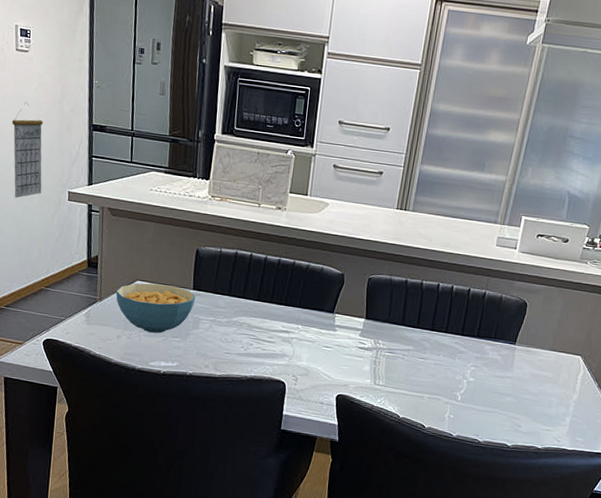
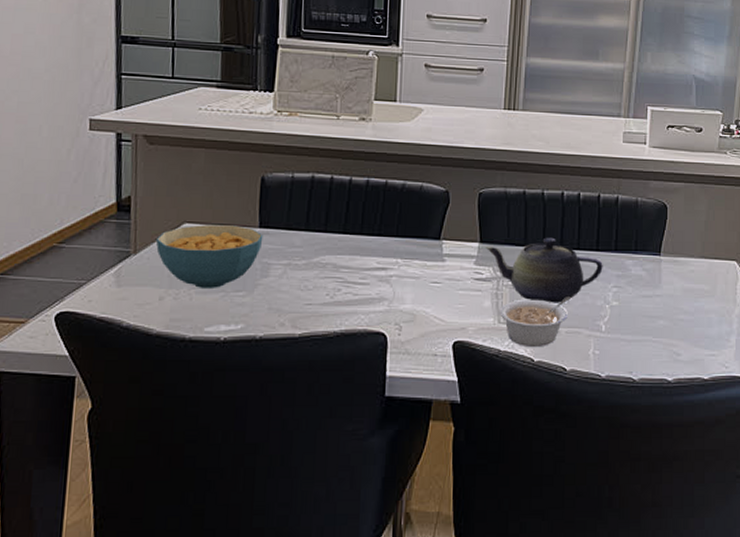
calendar: present [11,101,43,198] -> none [12,13,55,133]
teapot: none [369,320,466,374] -> present [485,237,603,303]
legume: none [376,368,436,407] -> present [500,296,572,348]

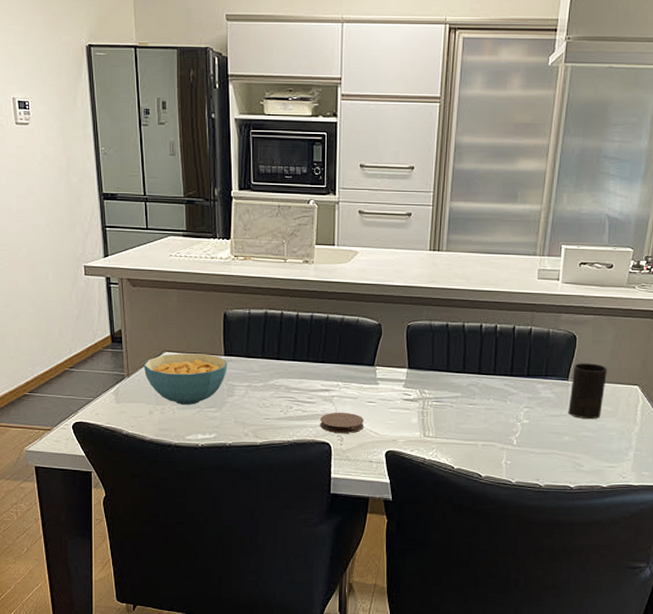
coaster: none [374,295,427,320] -> present [320,412,364,433]
teapot: present [485,237,603,303] -> none [413,364,516,421]
legume: present [500,296,572,348] -> none [425,415,488,457]
cup: none [662,236,702,299] -> present [568,363,607,419]

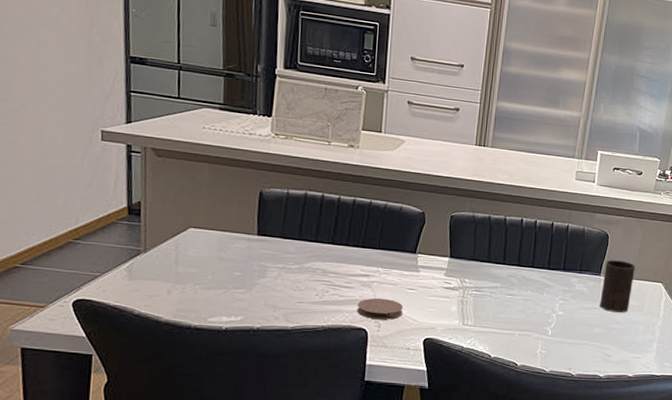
cereal bowl: present [143,353,228,405] -> none [163,230,261,285]

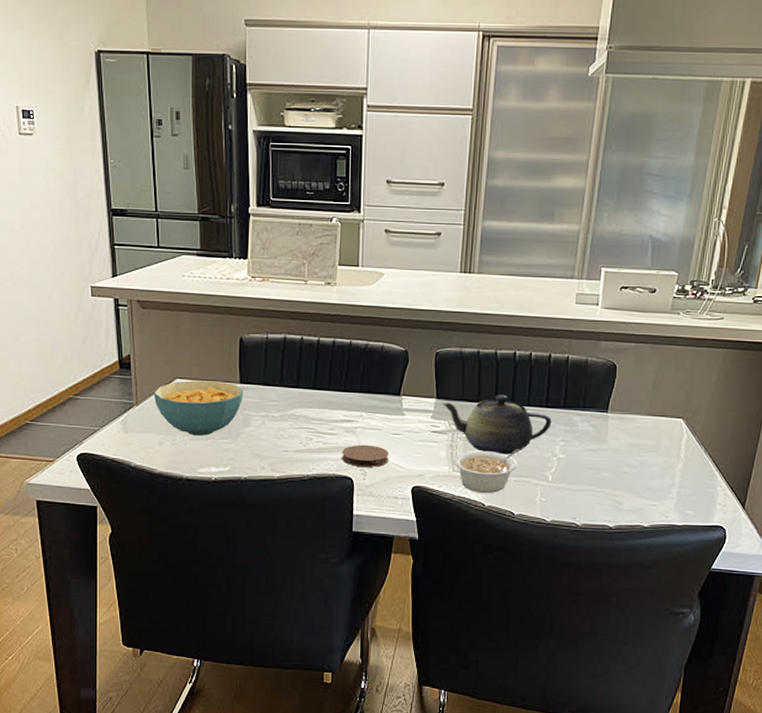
cereal bowl: none [163,230,261,285] -> present [153,380,244,436]
teapot: none [454,256,553,311] -> present [441,394,552,455]
legume: none [464,306,525,346] -> present [454,449,521,494]
cup: present [600,260,635,312] -> none [607,394,649,454]

